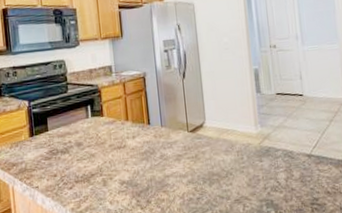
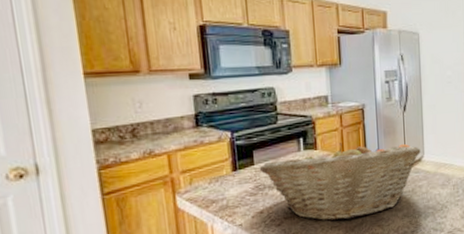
fruit basket: none [52,109,202,186] -> present [259,143,421,221]

